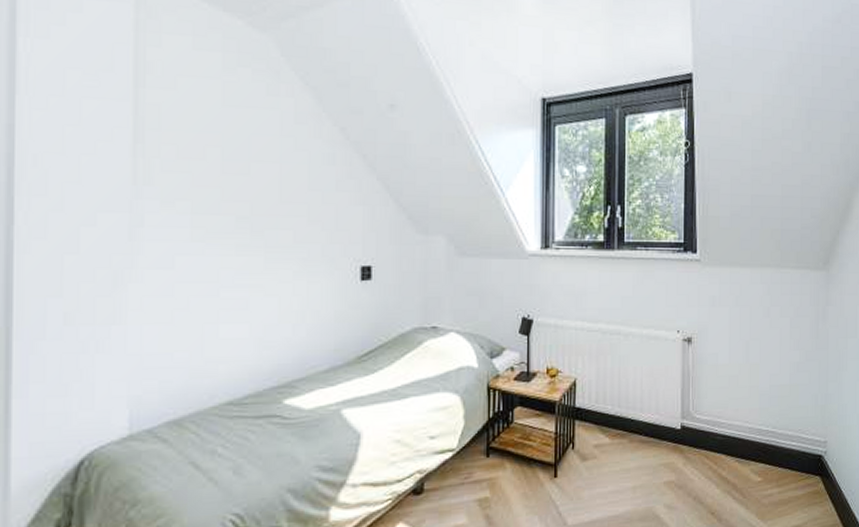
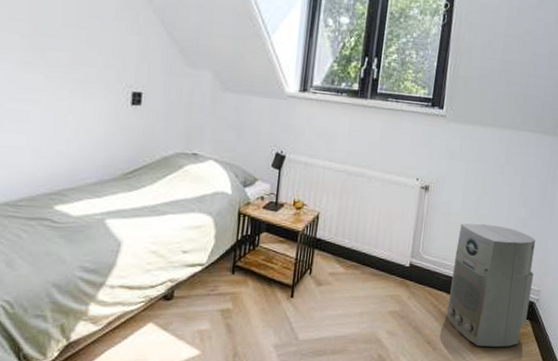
air purifier: none [727,374,817,512] -> present [446,223,536,347]

